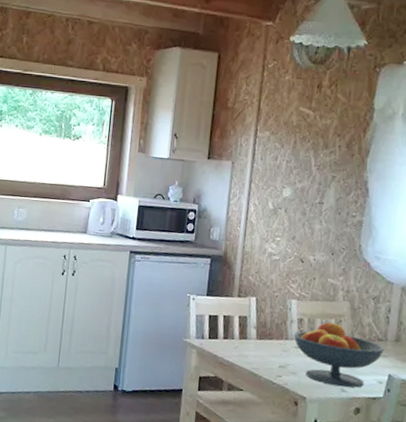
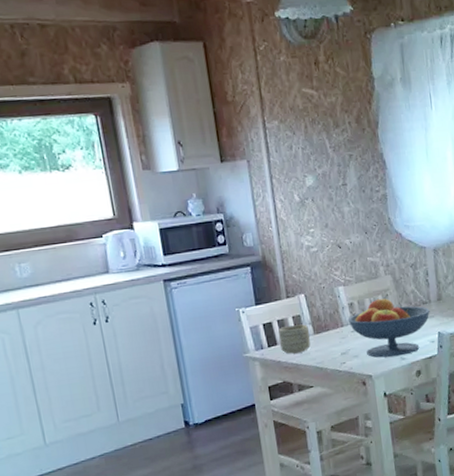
mug: none [220,323,252,354] -> present [277,324,311,354]

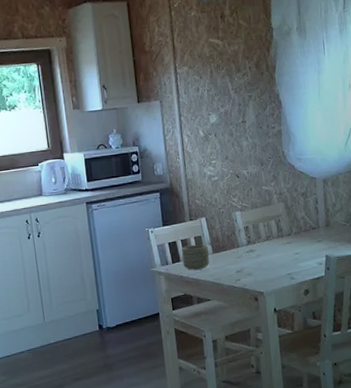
fruit bowl: present [348,298,430,358] -> none [243,223,319,277]

